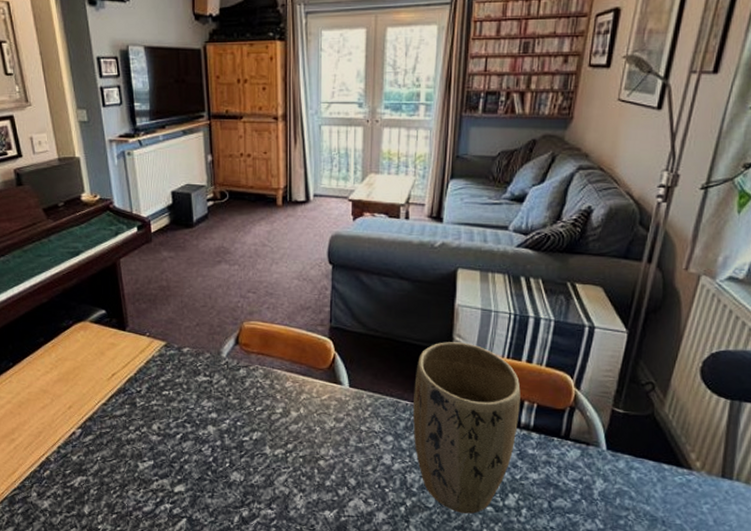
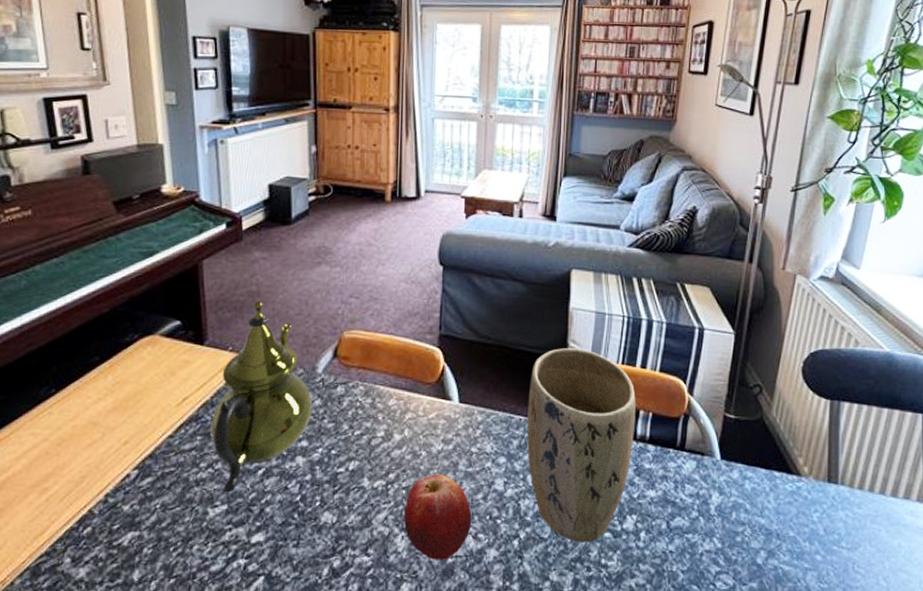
teapot: none [136,294,220,451] -> present [211,300,313,493]
fruit: none [302,447,362,518] -> present [404,474,472,560]

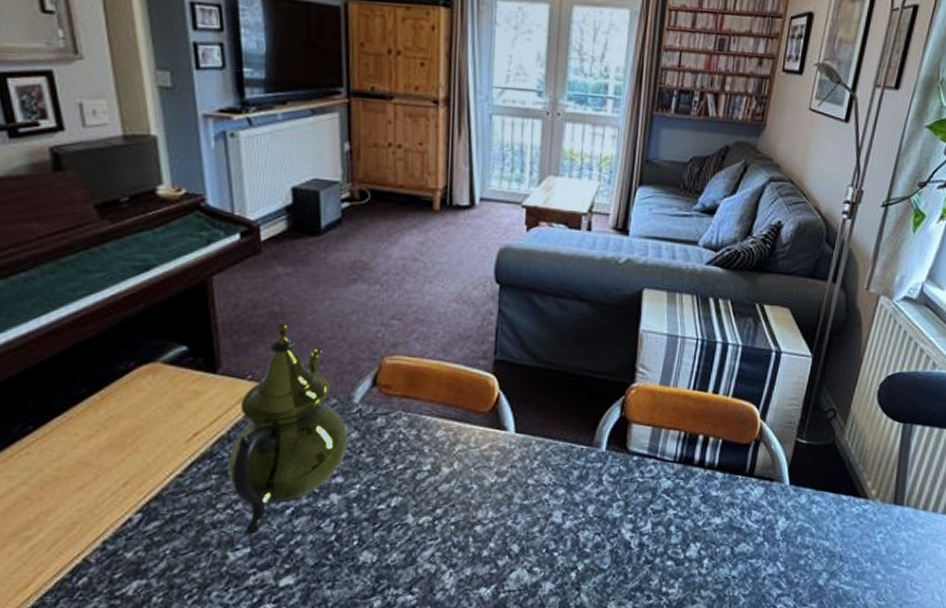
fruit: present [404,474,472,560] -> none [452,507,527,596]
plant pot: present [527,348,636,542] -> none [588,373,706,572]

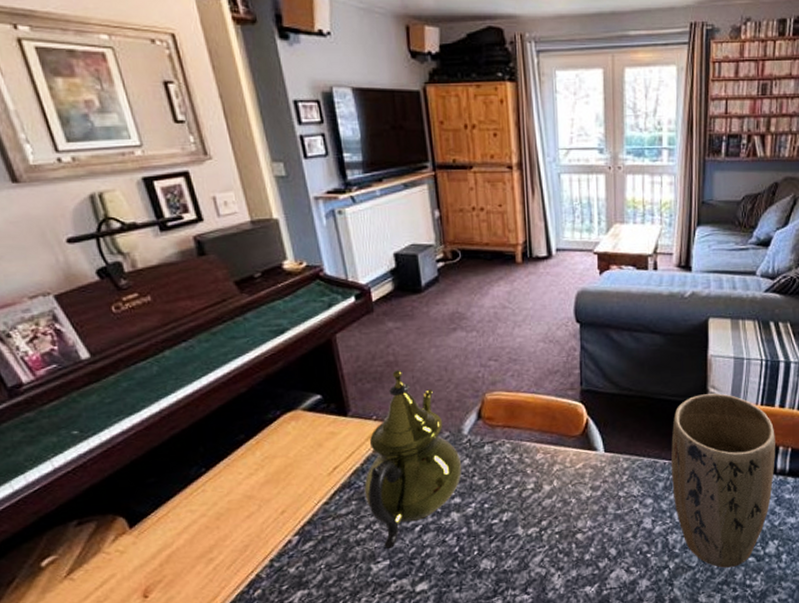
plant pot: none [588,373,706,572] -> present [671,393,775,568]

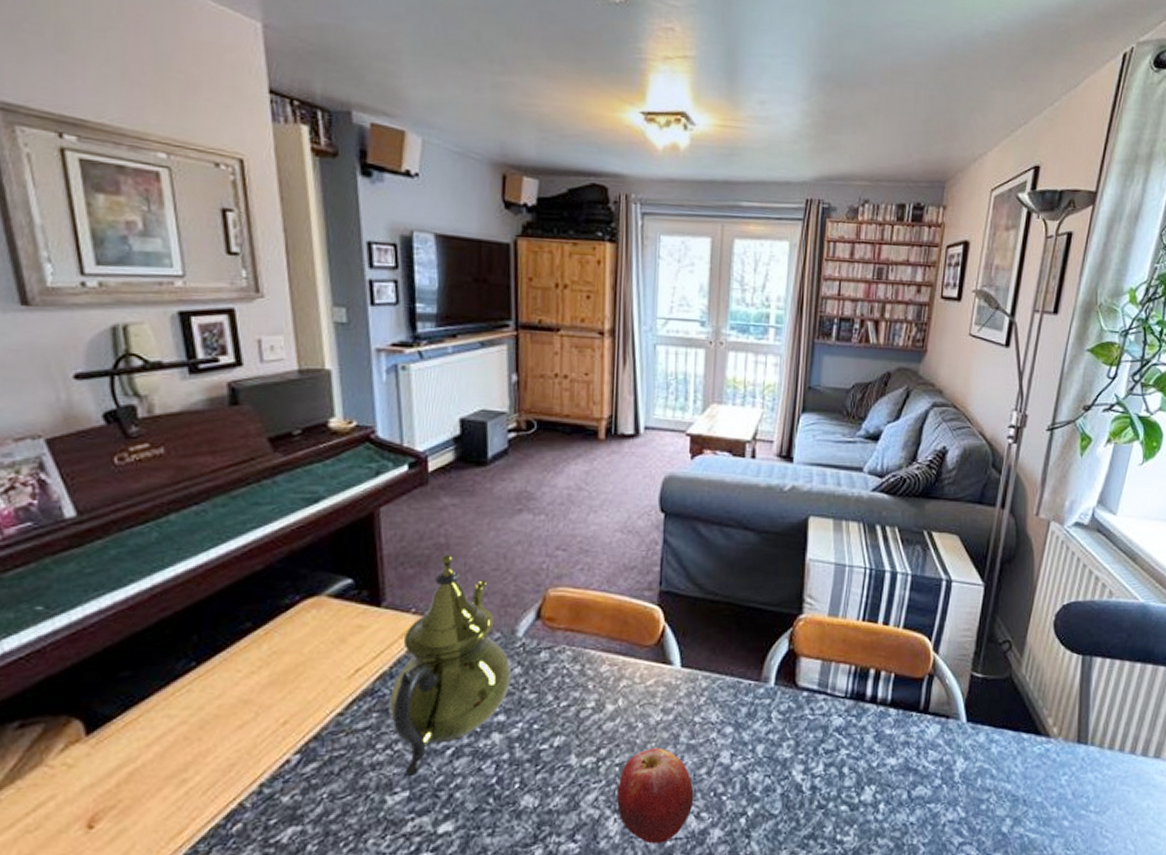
fruit: none [559,517,624,594] -> present [617,747,694,844]
plant pot: present [671,393,775,568] -> none [757,604,877,818]

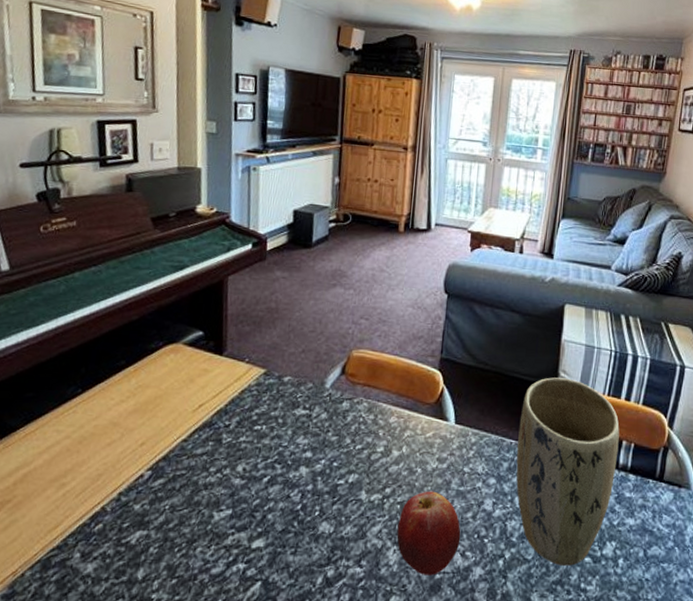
teapot: present [389,554,512,777] -> none [222,316,319,498]
plant pot: none [757,604,877,818] -> present [516,377,620,566]

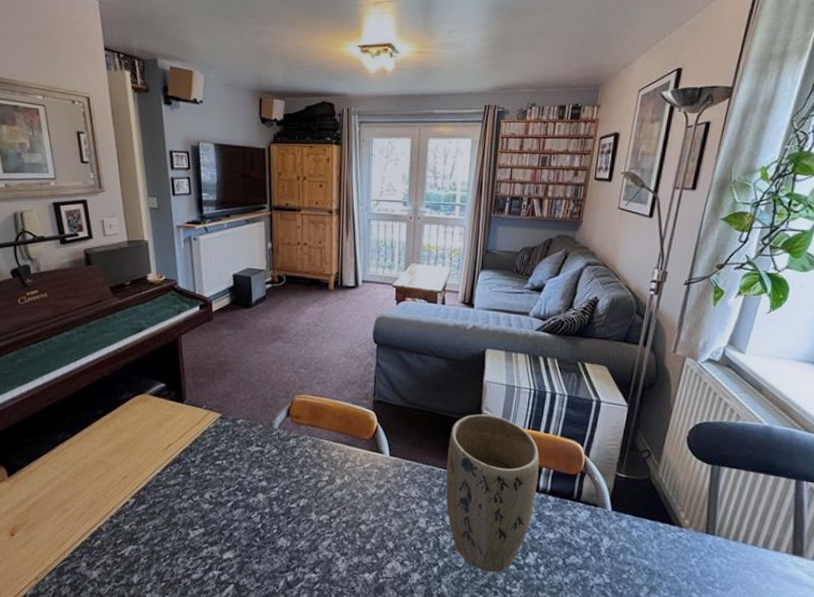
fruit: present [396,491,461,576] -> none [344,512,399,580]

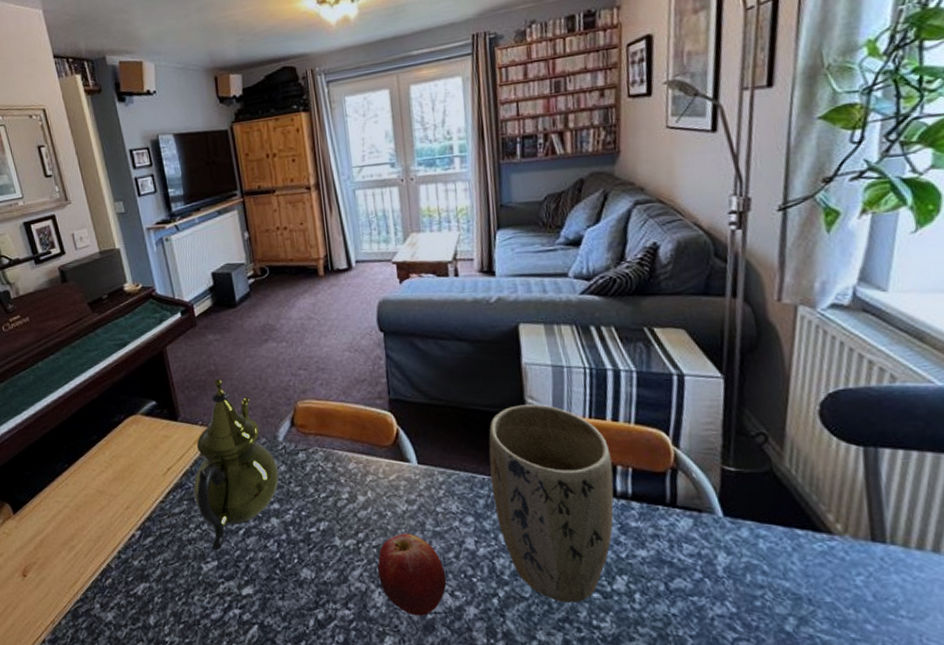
teapot: none [190,369,271,519] -> present [193,378,279,550]
fruit: none [344,512,399,580] -> present [377,533,447,616]

